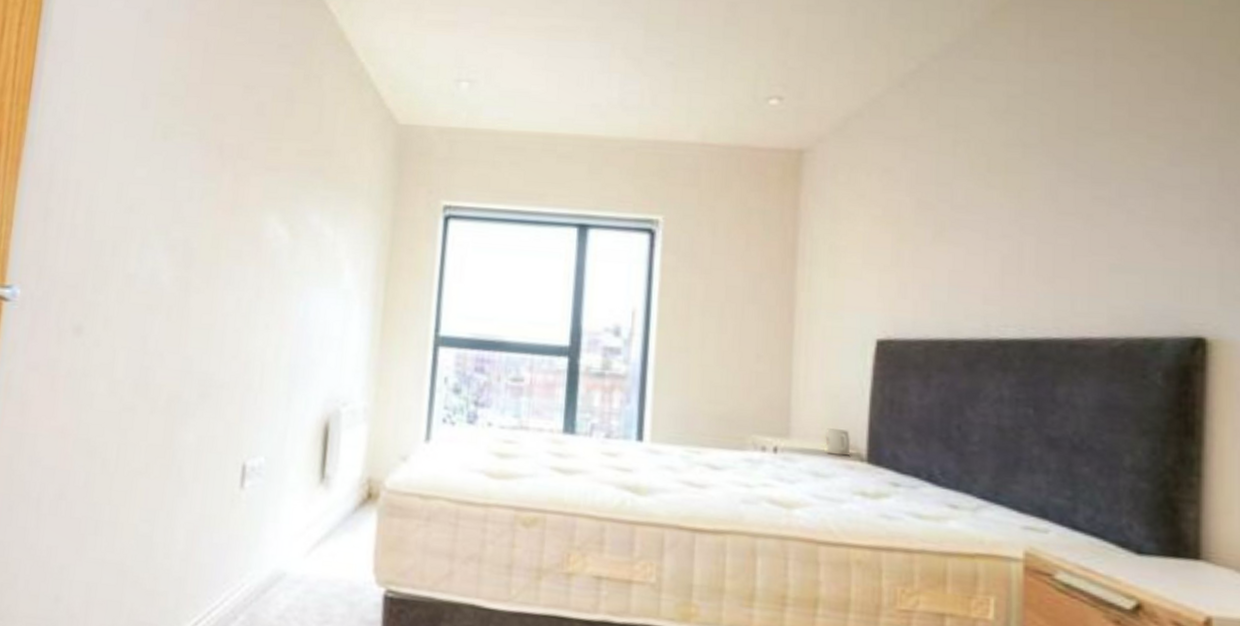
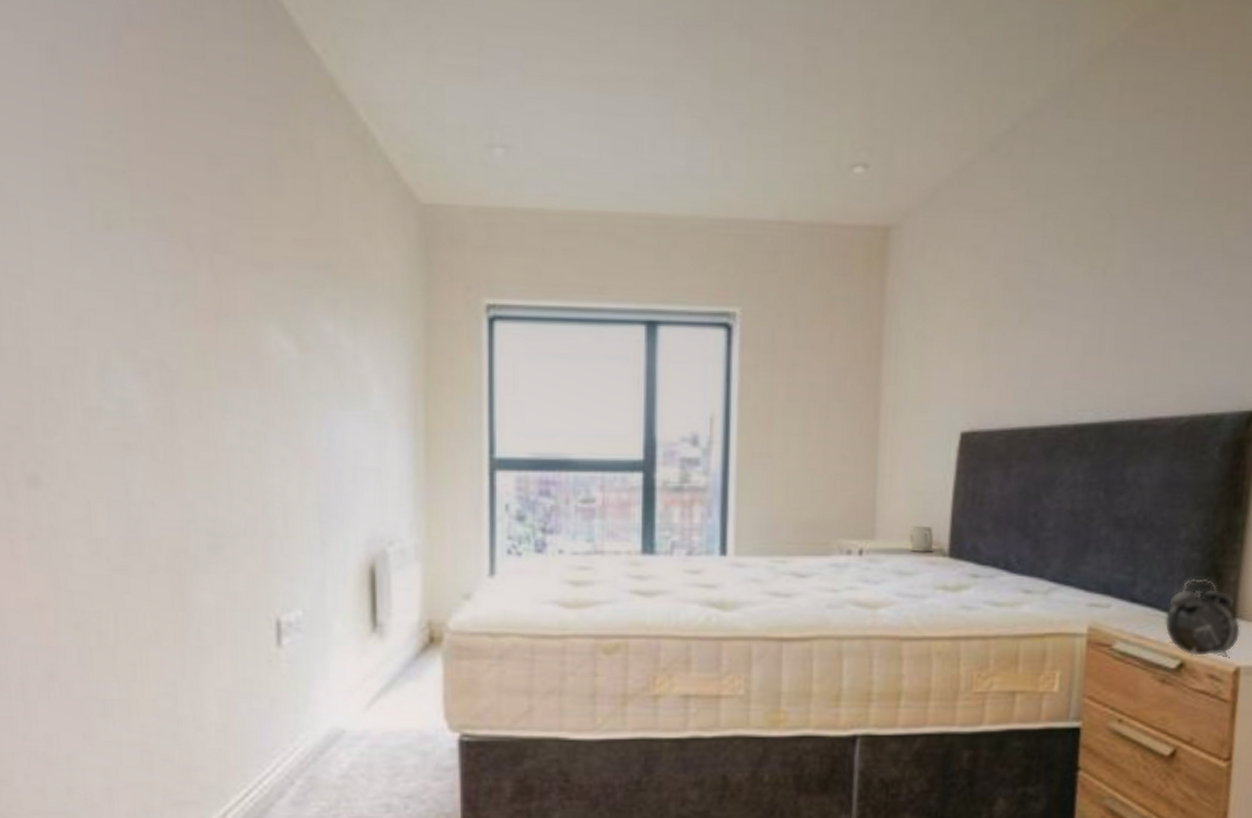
alarm clock: none [1114,511,1207,605] -> present [1164,578,1240,658]

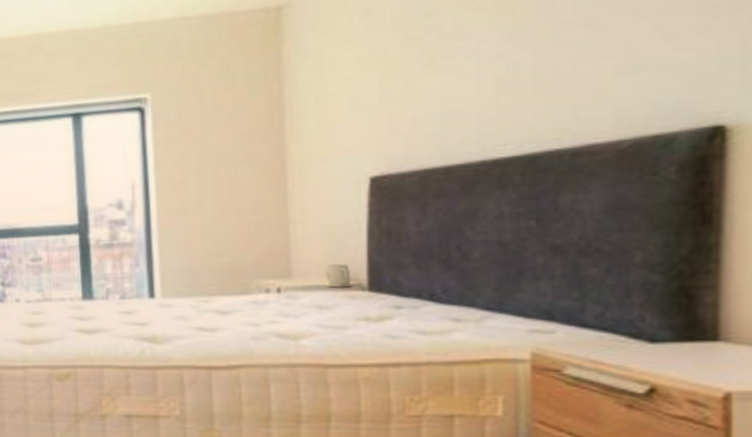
alarm clock: present [1164,578,1240,658] -> none [625,300,726,383]

